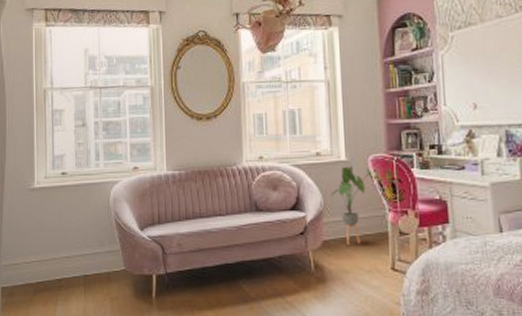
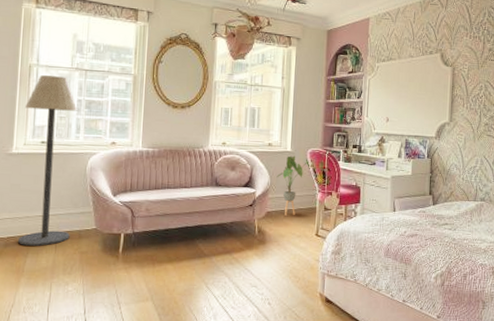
floor lamp: none [43,98,99,292] -> present [18,75,78,246]

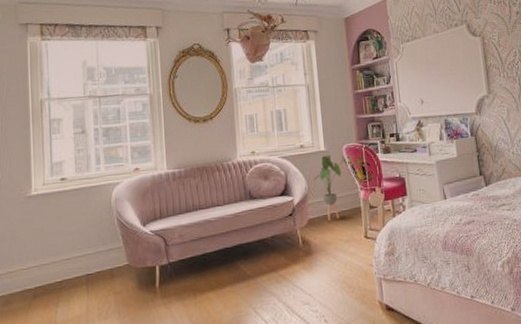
floor lamp: present [18,75,78,246] -> none [41,107,102,294]

